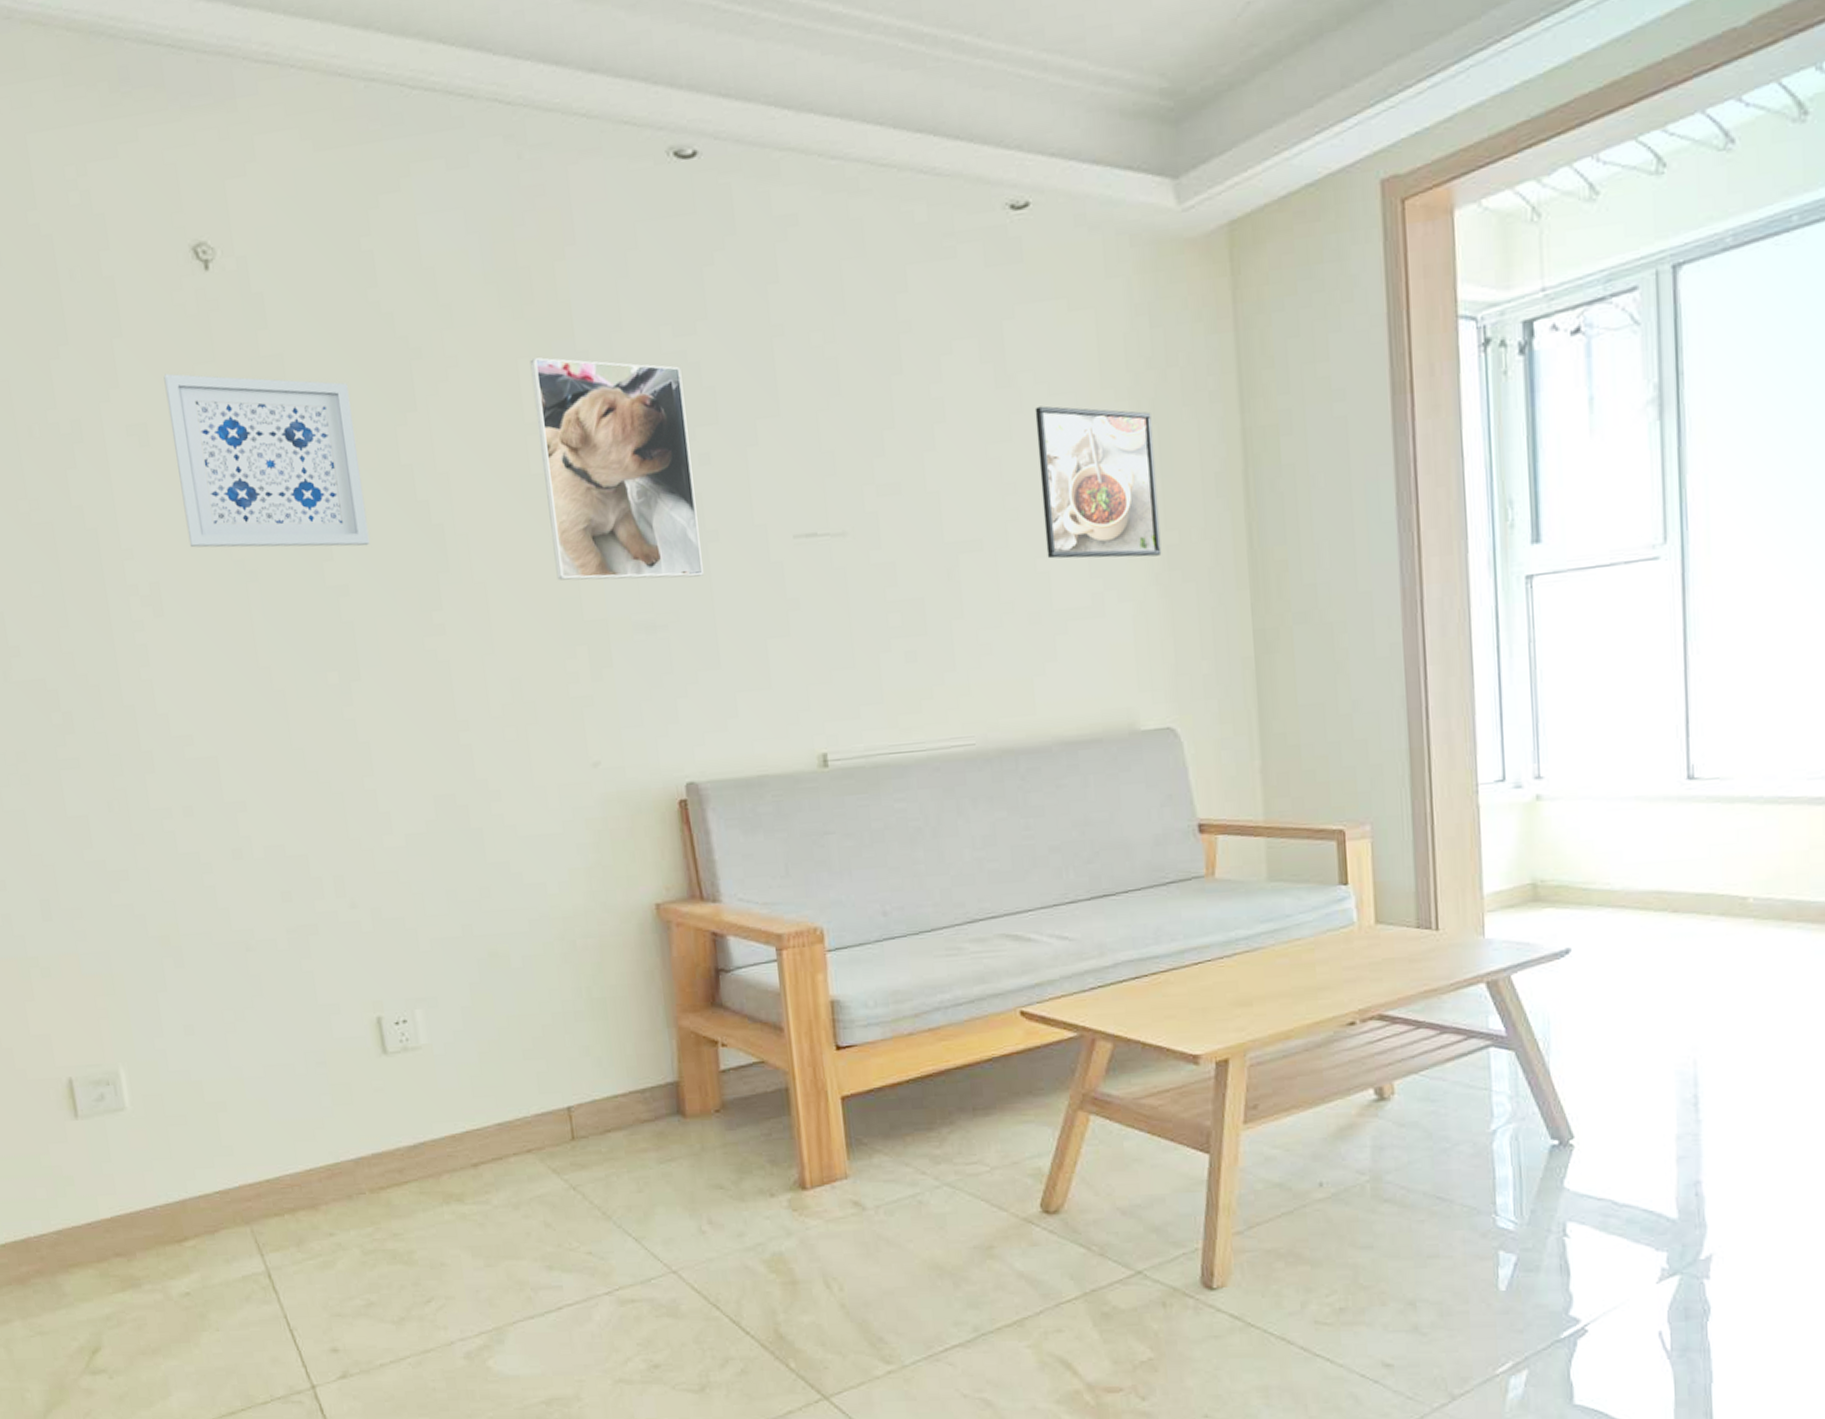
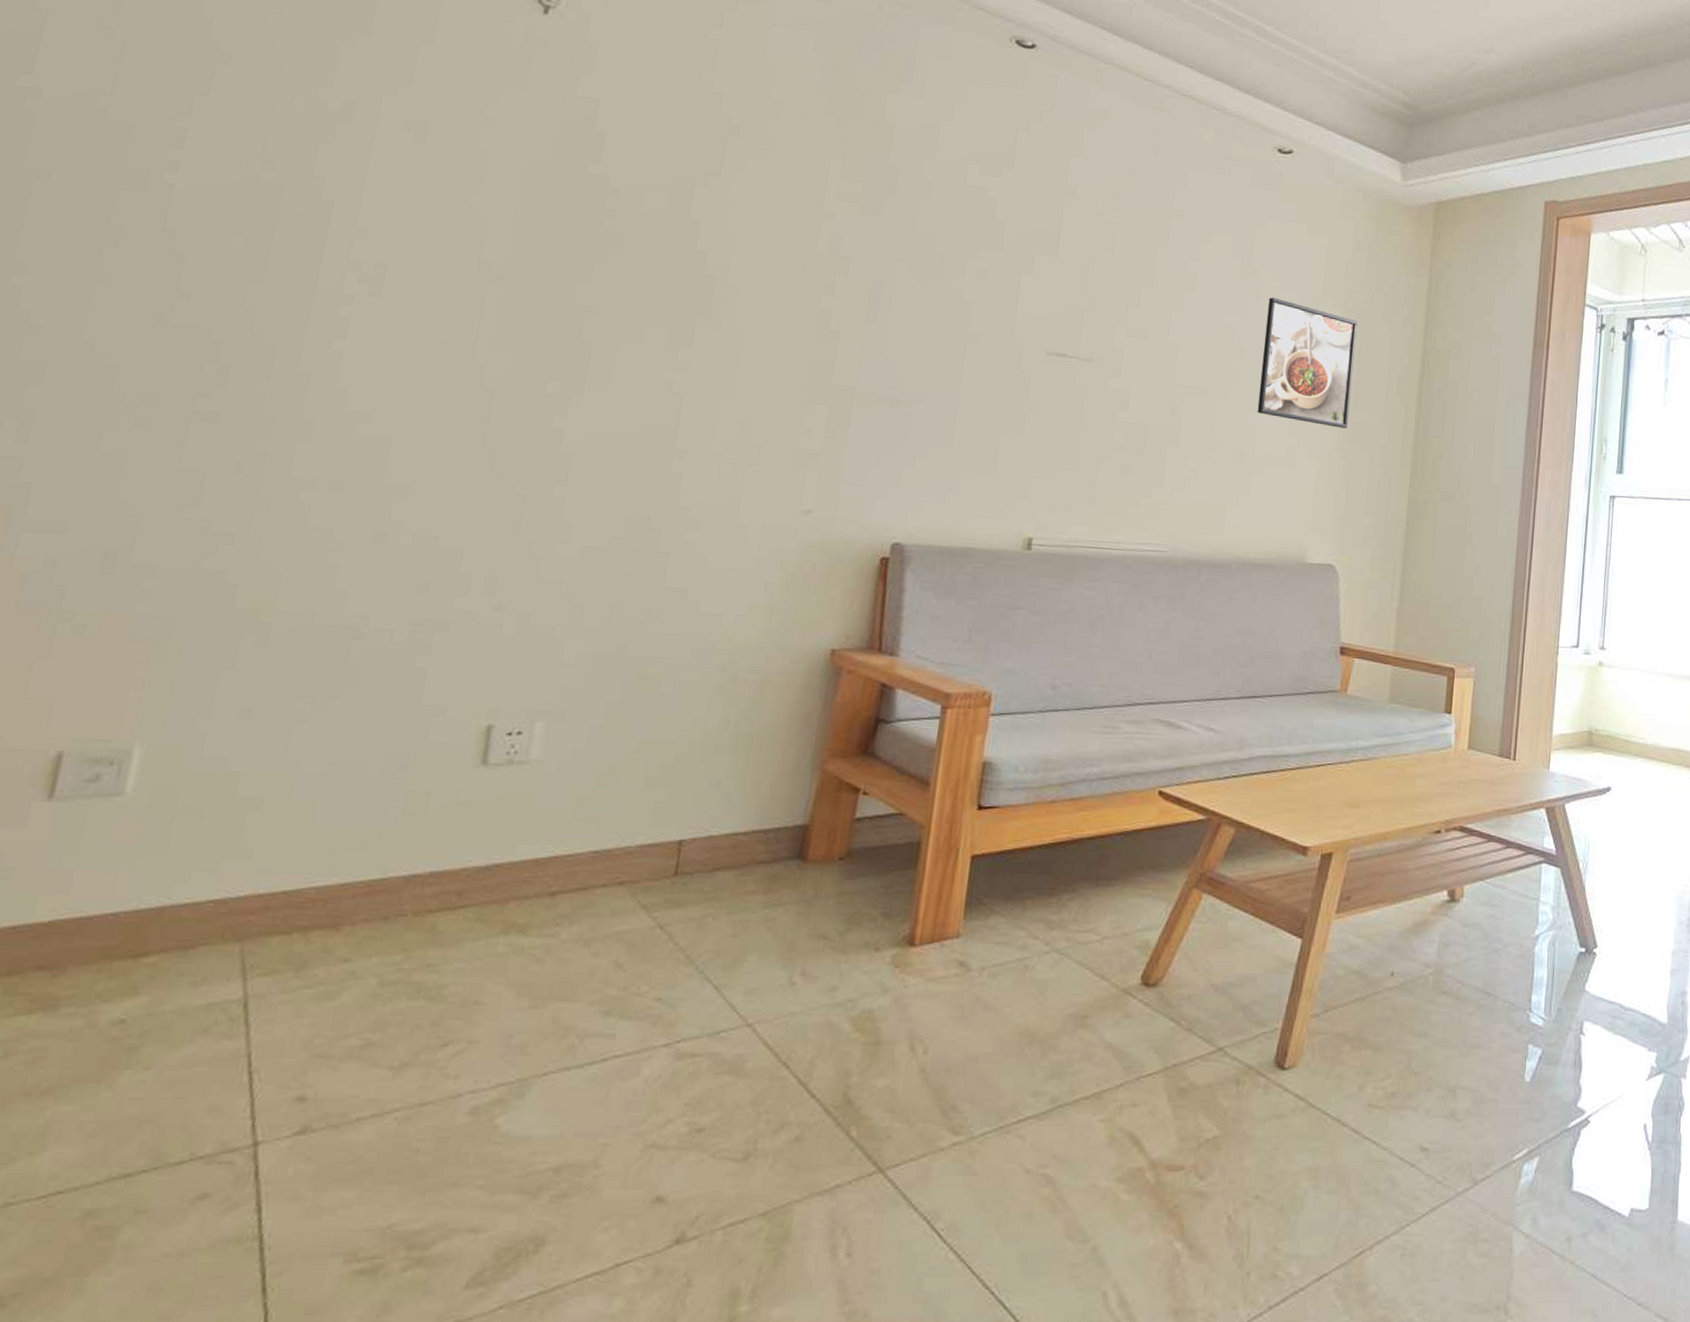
wall art: present [163,373,370,548] -> none [436,87,658,278]
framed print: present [529,357,703,581] -> none [816,160,979,369]

